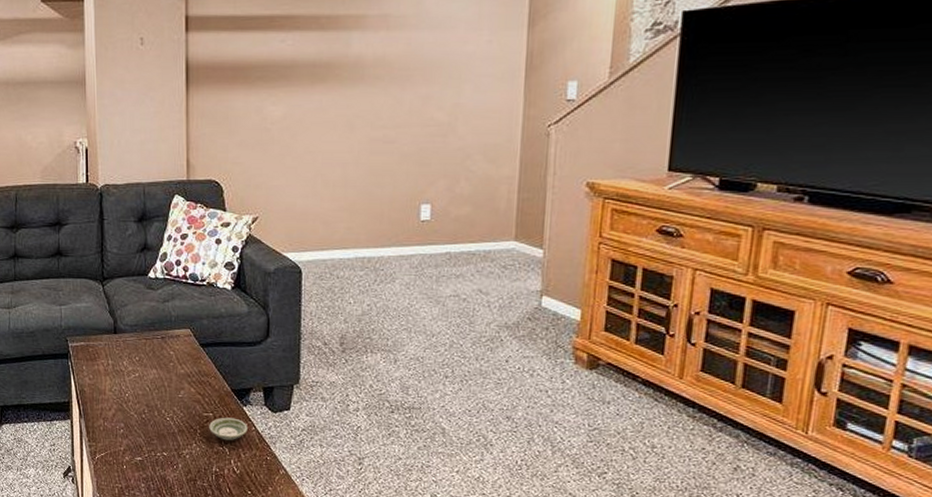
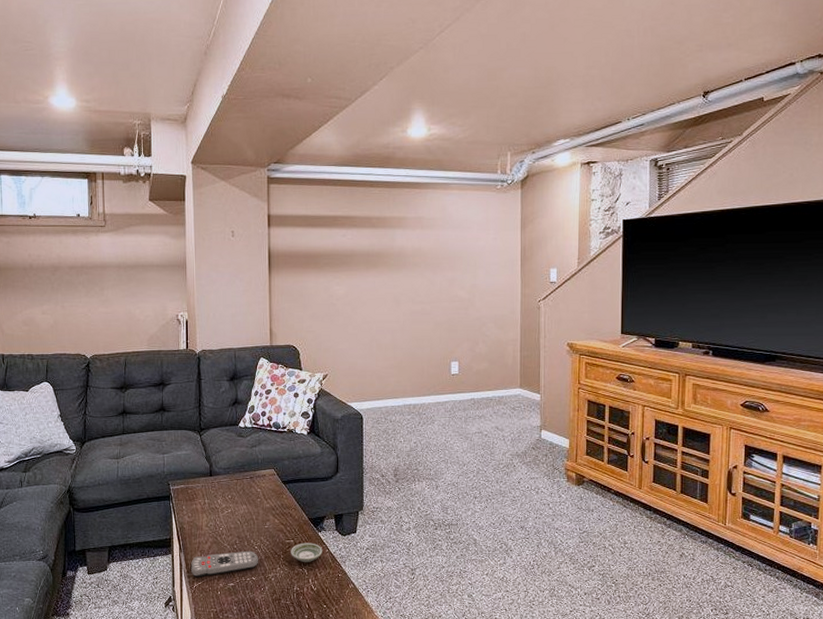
remote control: none [92,421,171,448] -> present [190,551,259,578]

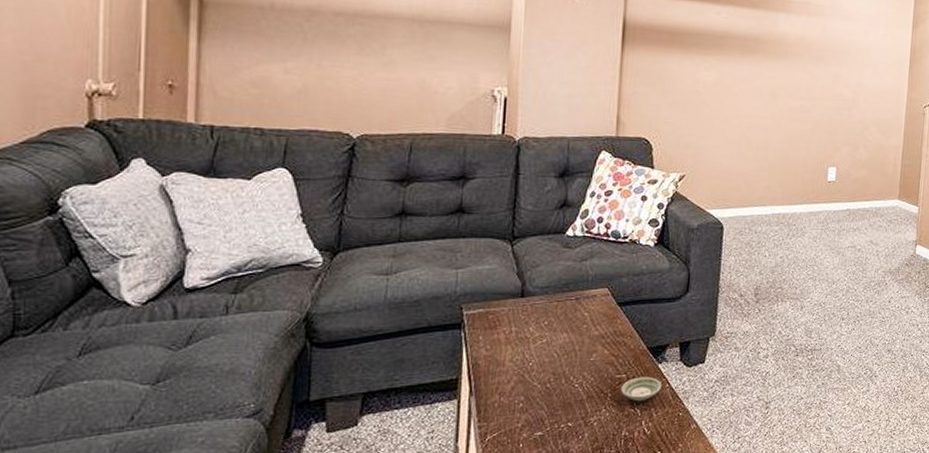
remote control: present [190,551,259,578] -> none [483,390,579,428]

